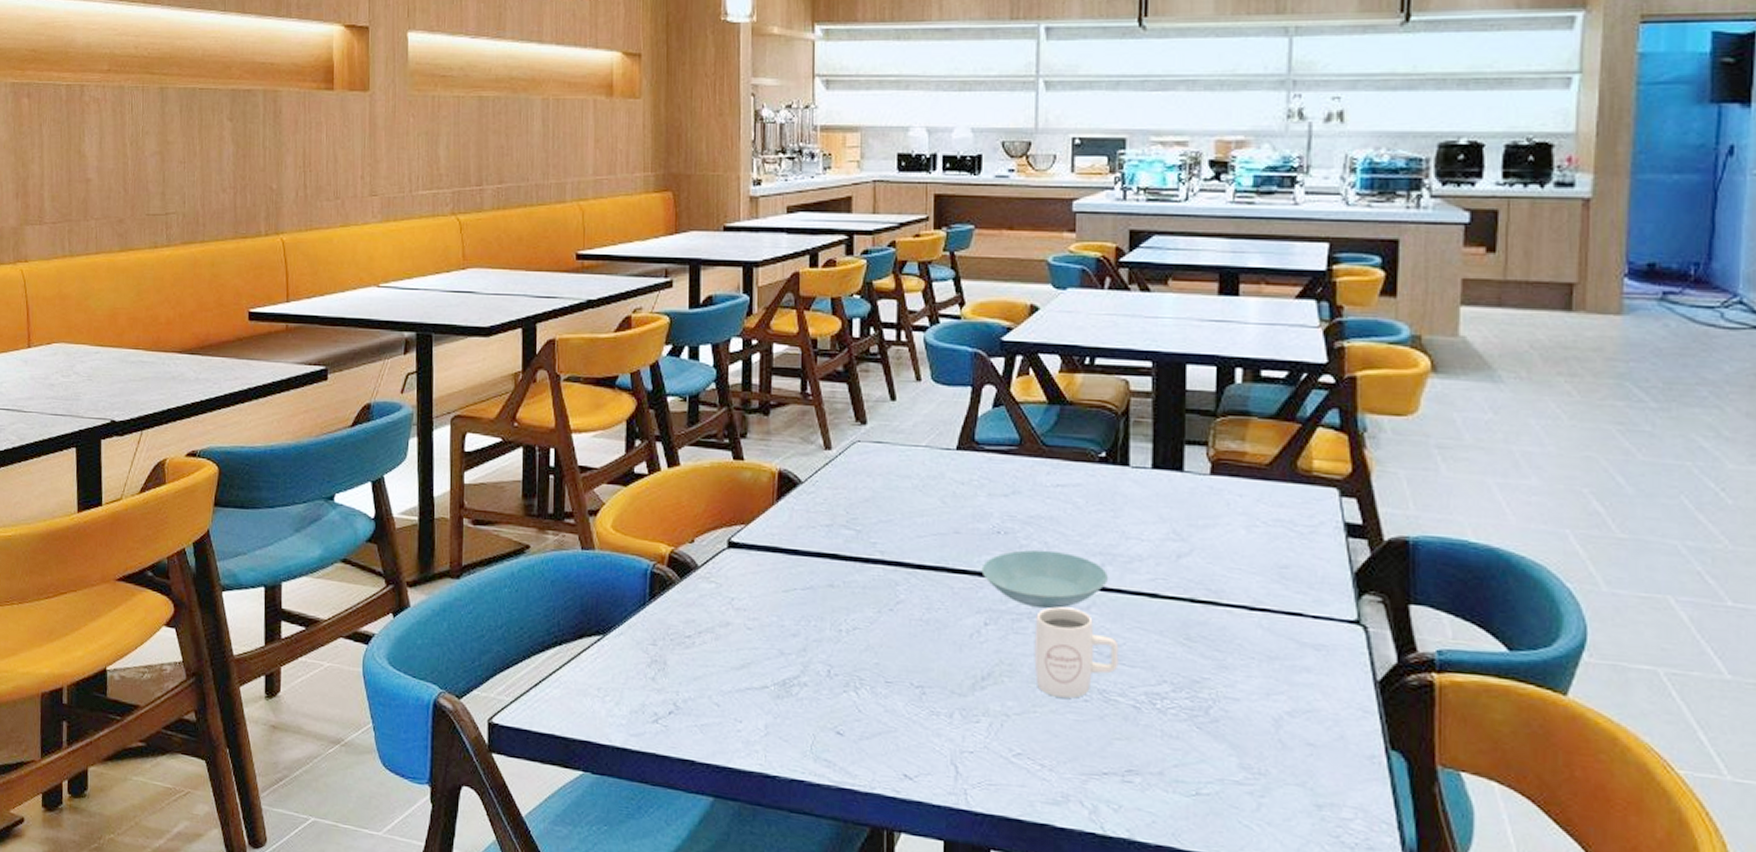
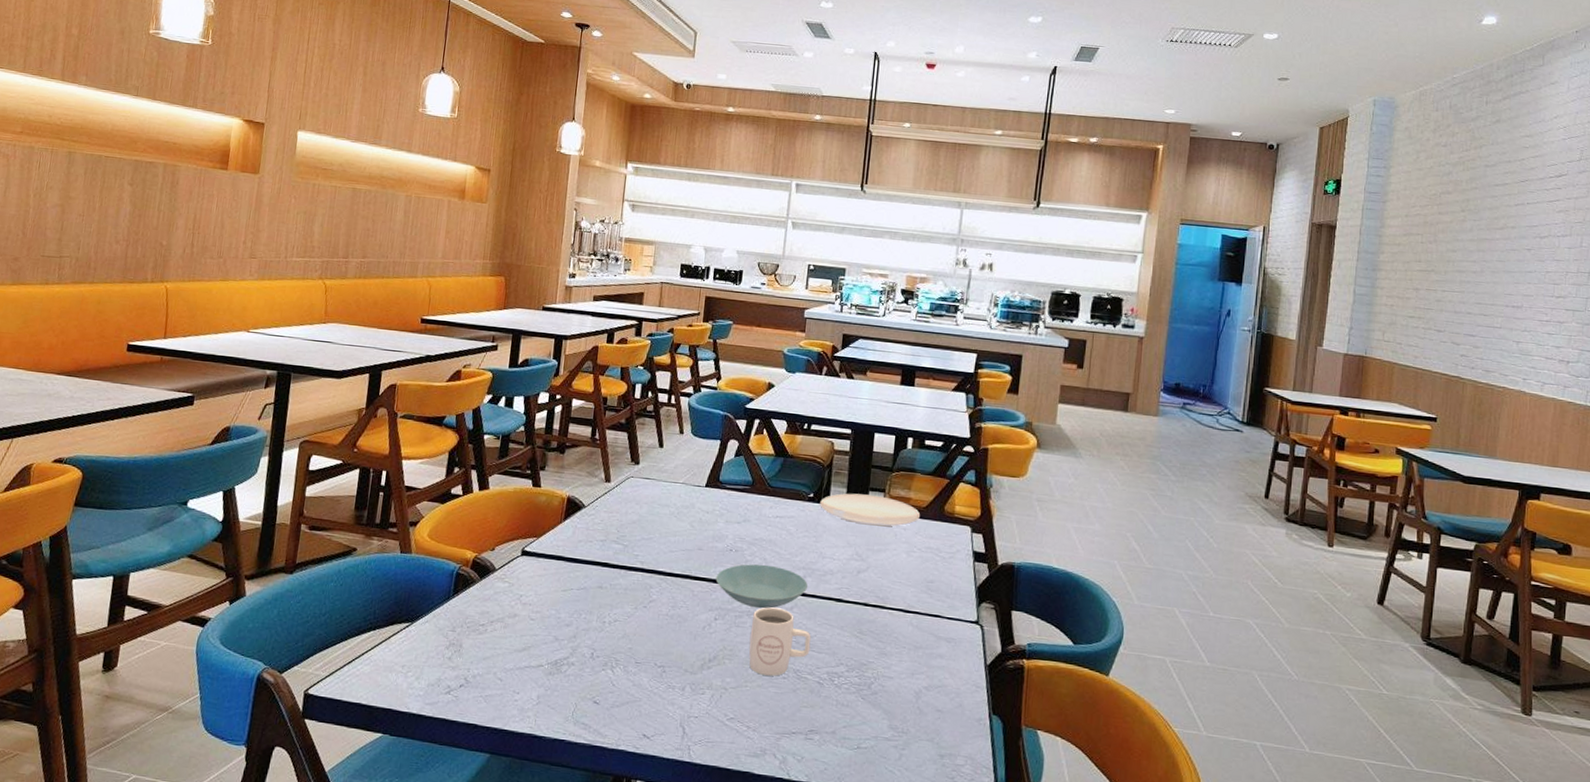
plate: none [1116,449,1262,493] -> present [820,493,921,527]

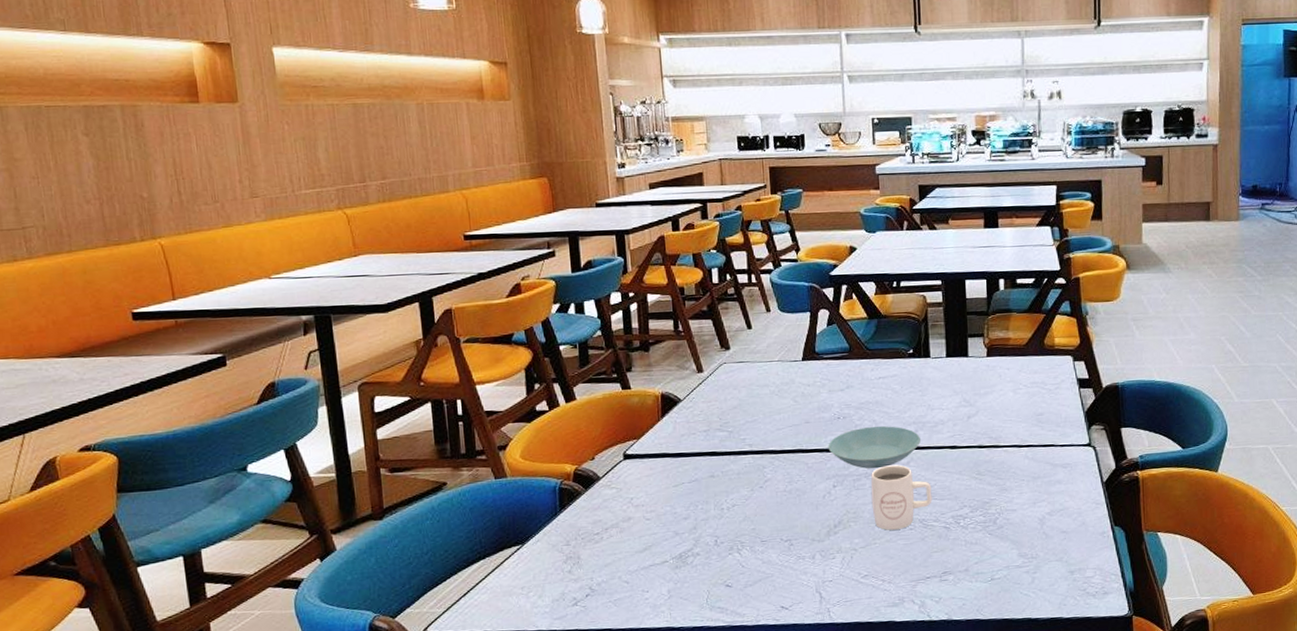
plate: present [820,493,921,527] -> none [921,341,1022,371]

